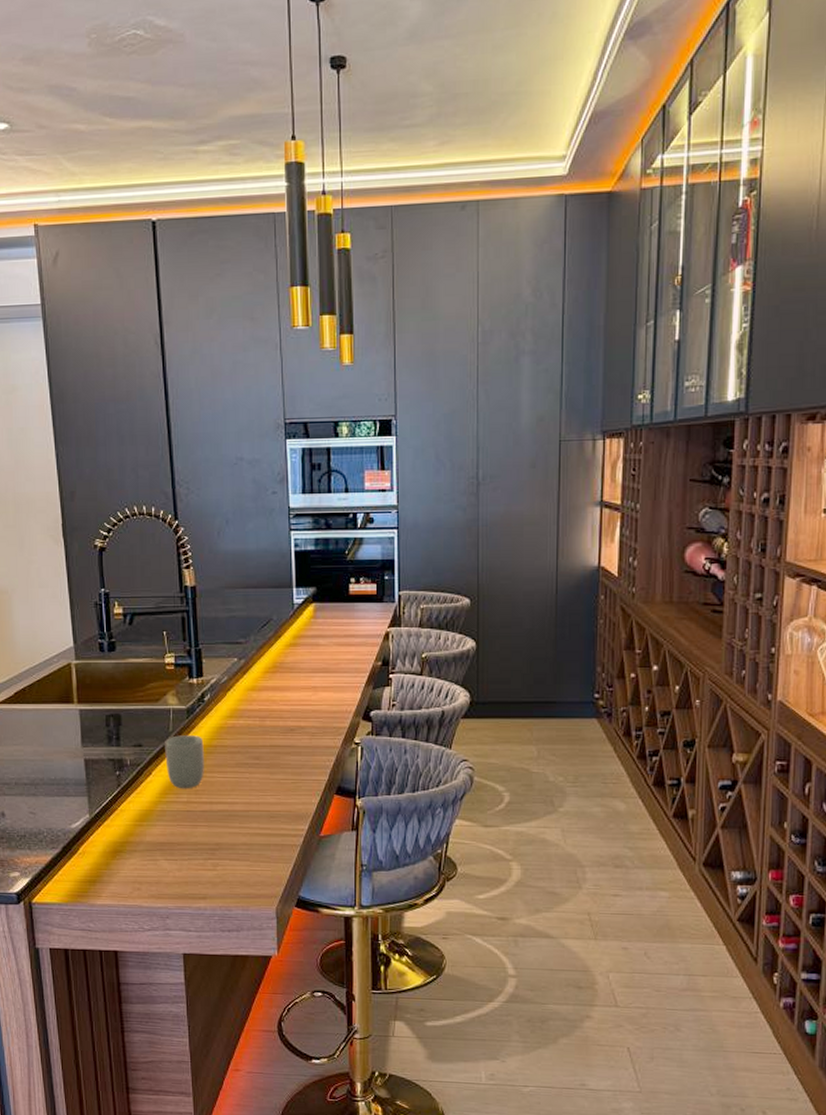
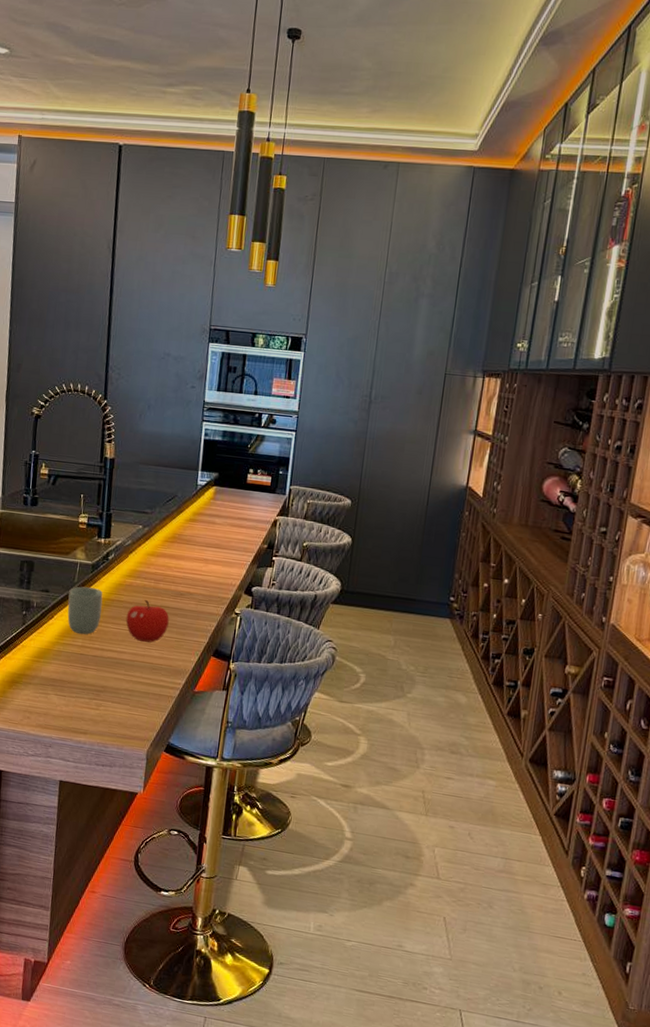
fruit: none [233,741,282,788] -> present [126,600,169,643]

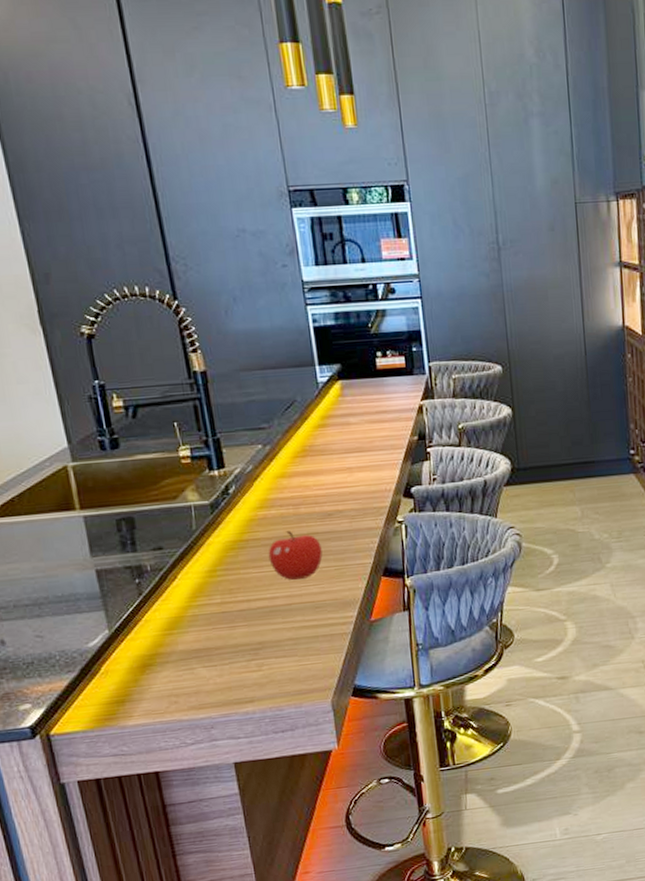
cup: present [67,586,103,635] -> none [188,531,238,590]

